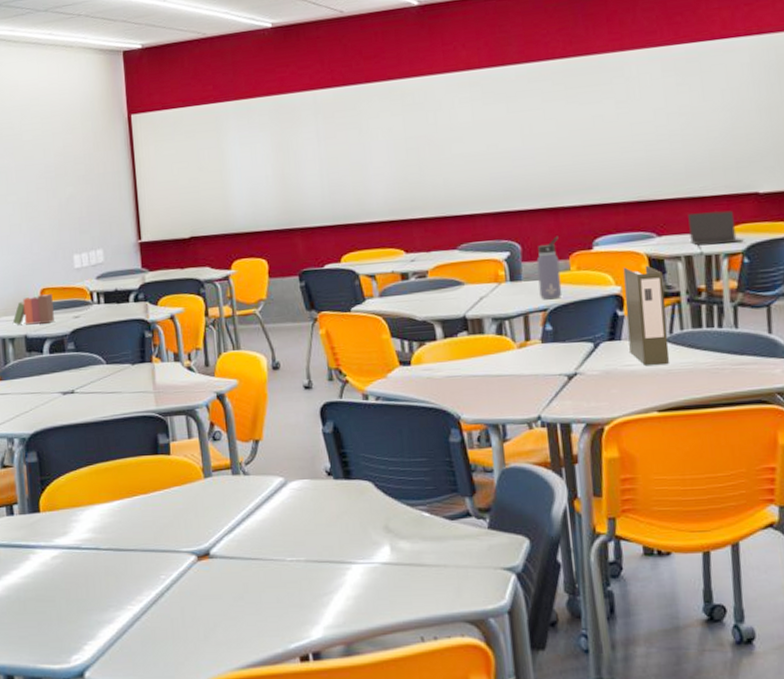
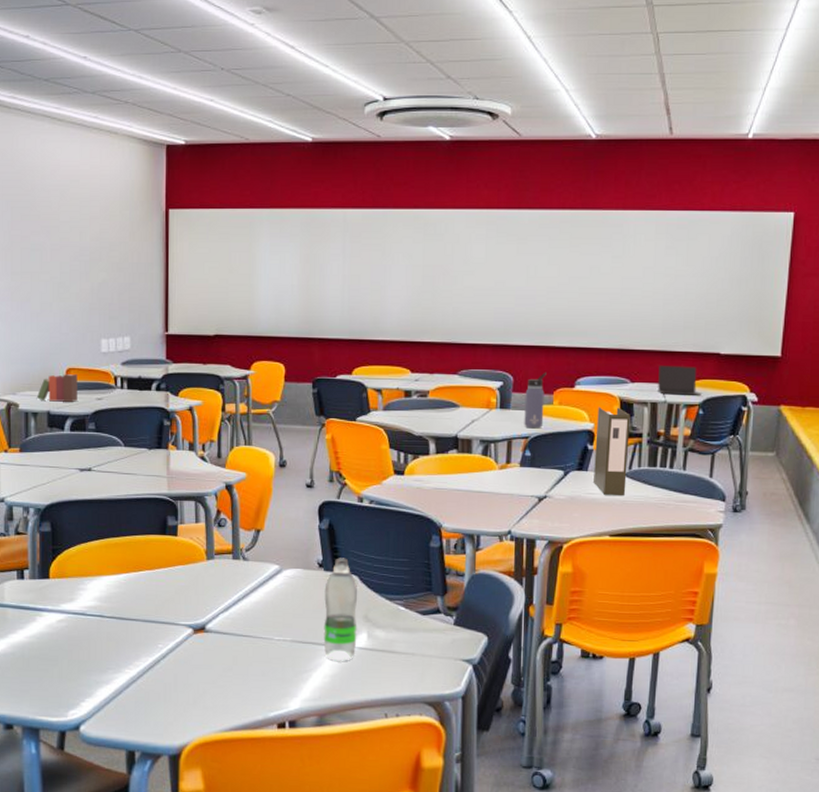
bottle: none [336,463,379,580] -> present [323,558,357,661]

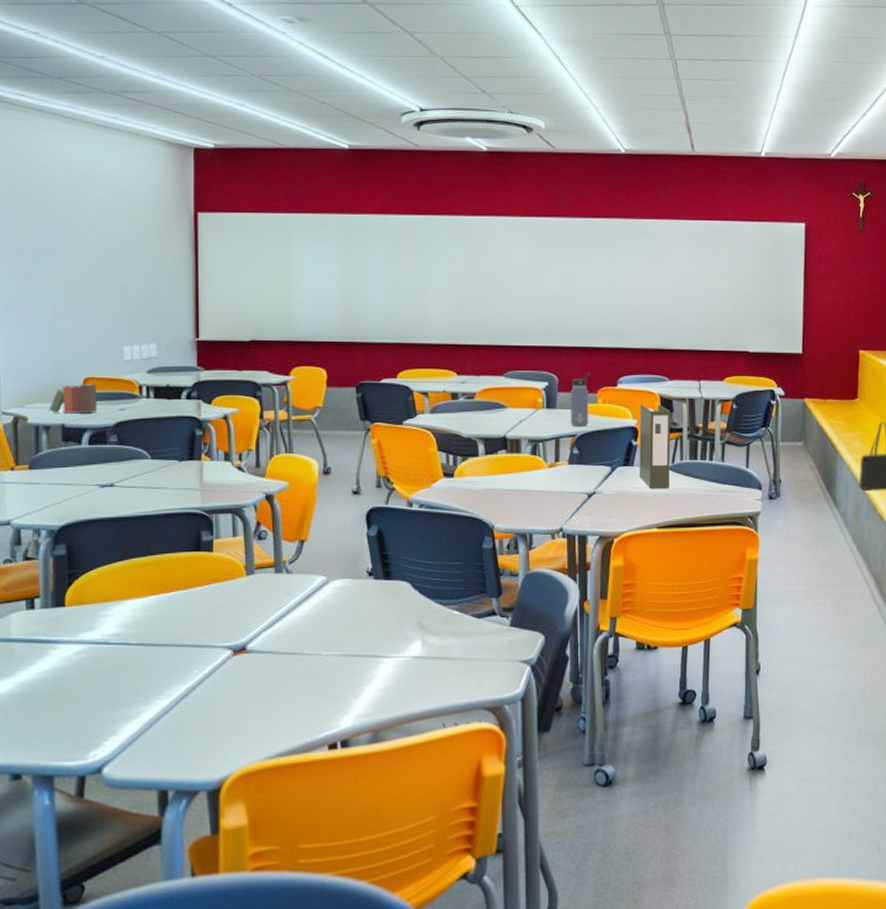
bottle: present [323,558,357,661] -> none [375,564,411,673]
laptop: present [657,364,702,395] -> none [693,363,734,391]

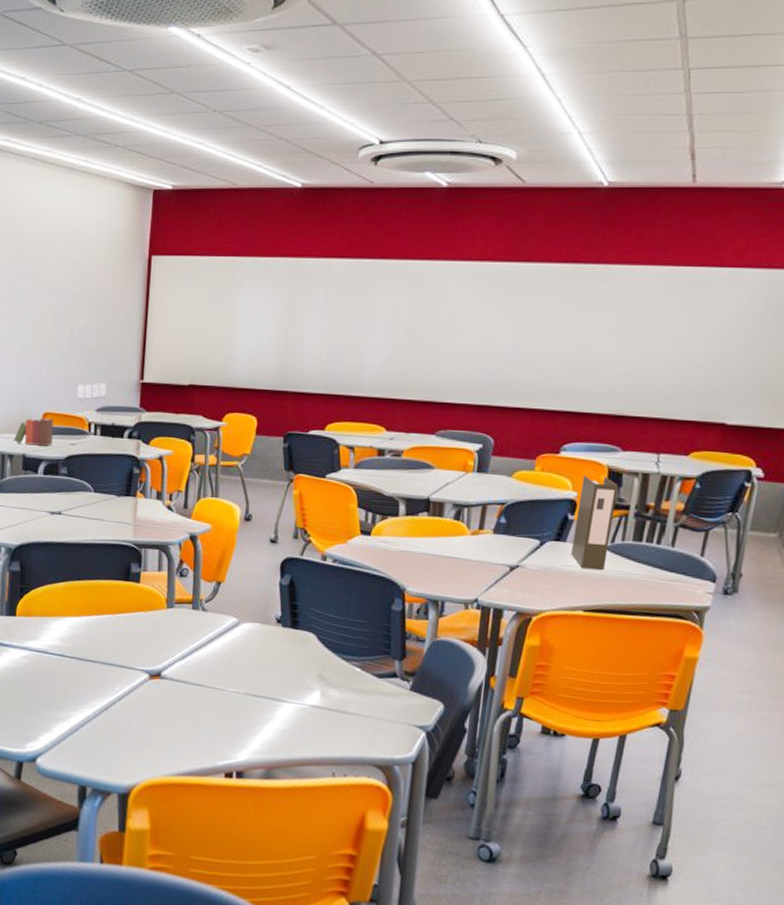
water bottle: present [570,372,590,427] -> none [501,436,531,495]

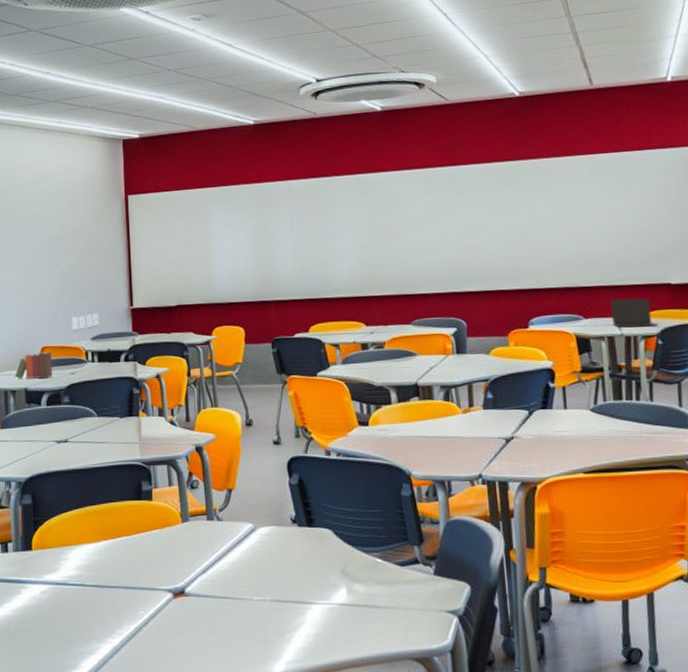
binder: present [571,475,619,570] -> none [554,343,594,432]
laptop: none [651,433,701,468] -> present [610,298,658,328]

